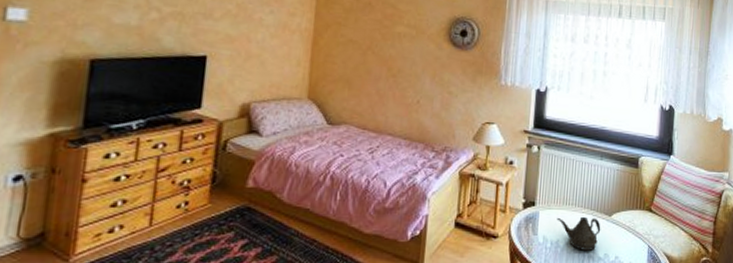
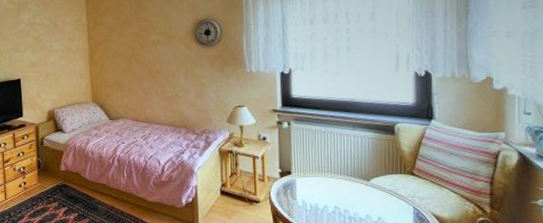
teapot: present [557,216,601,251] -> none [314,182,360,212]

